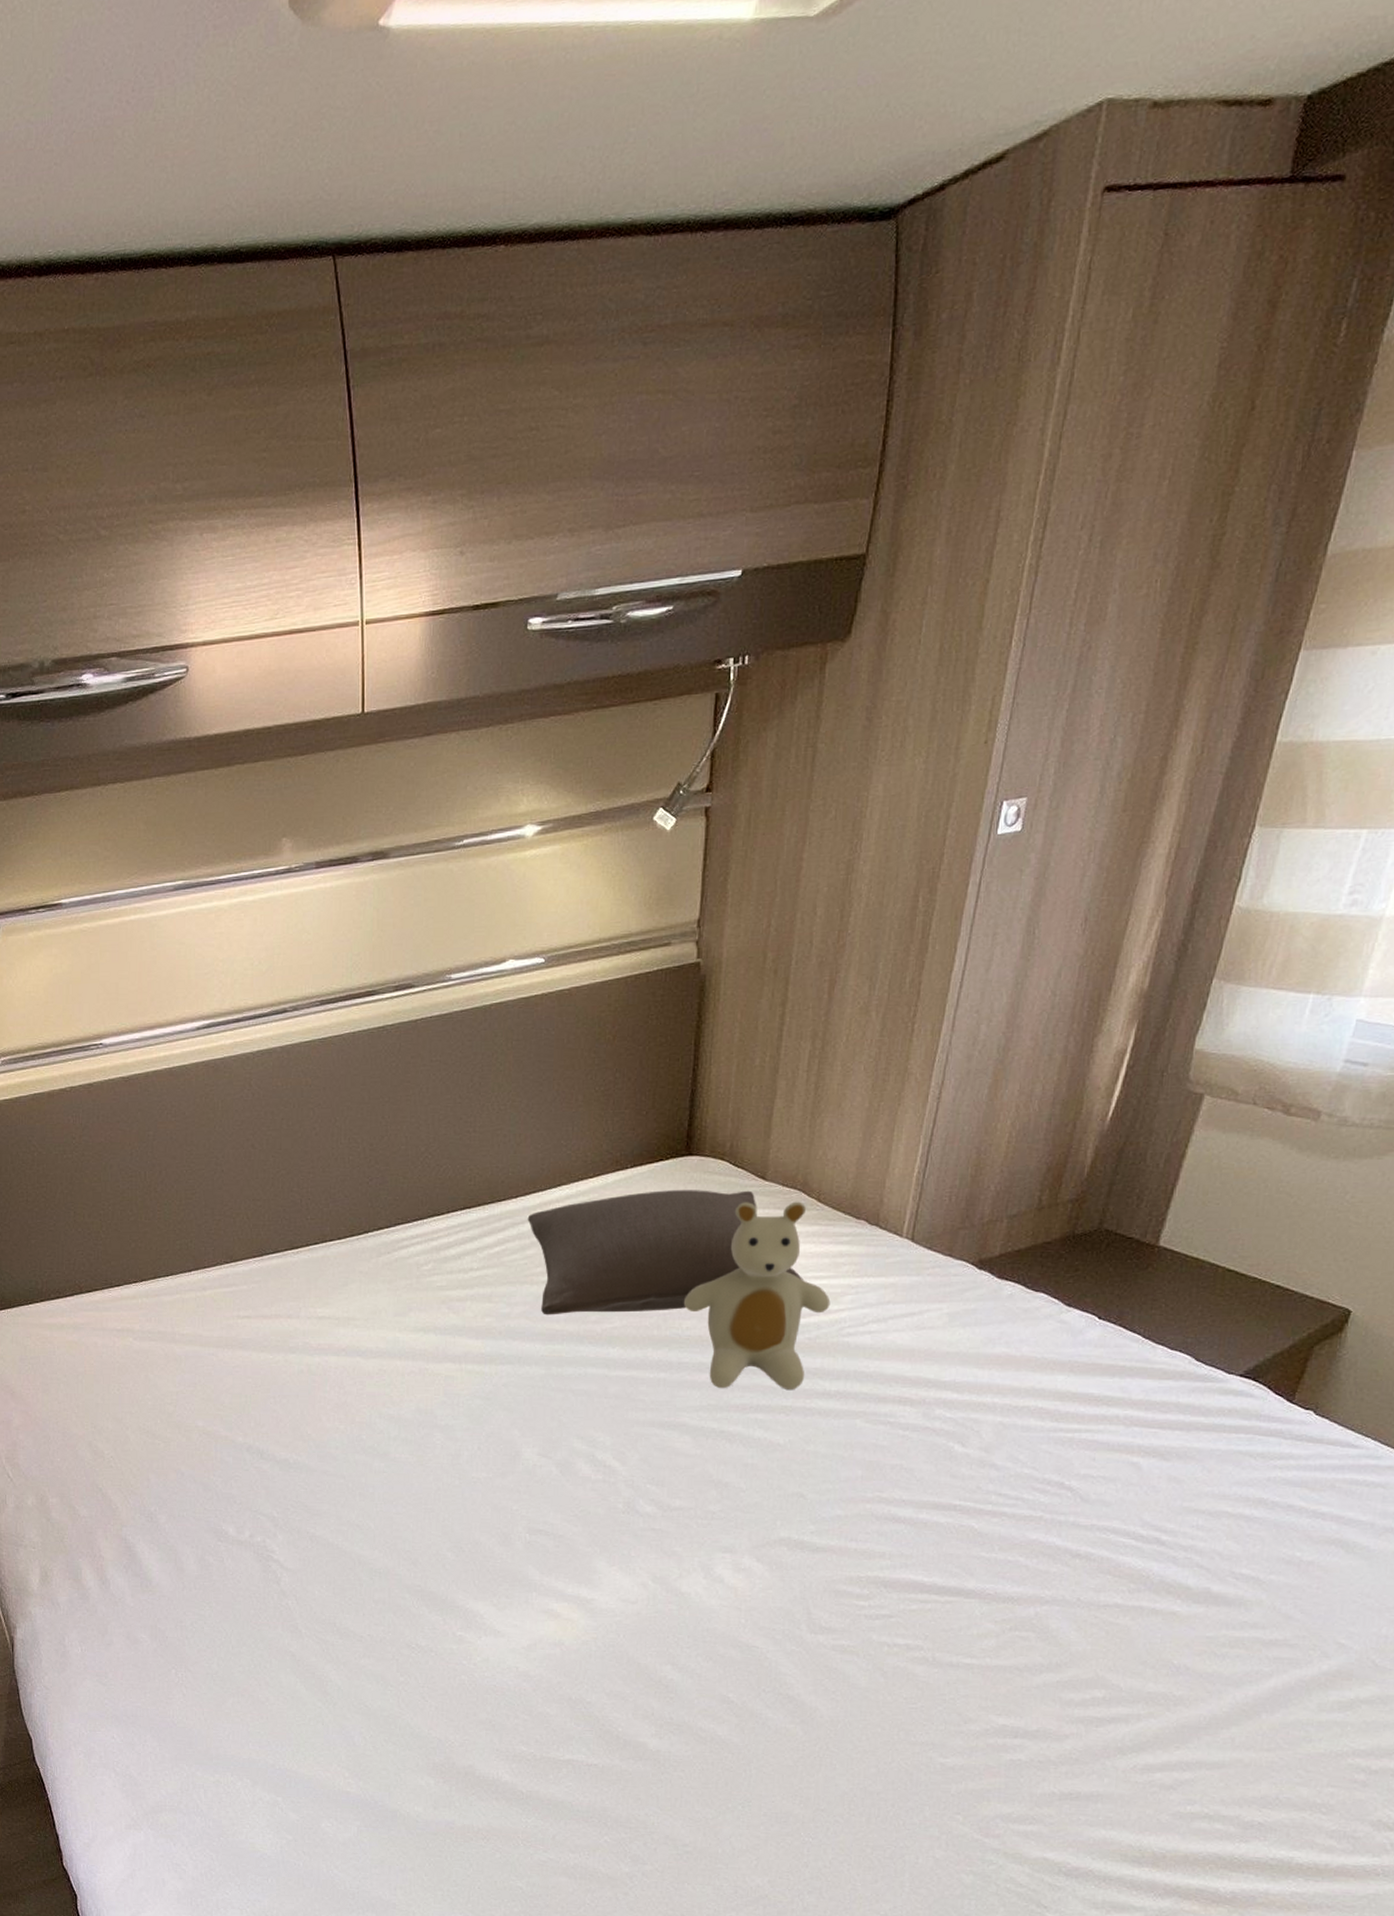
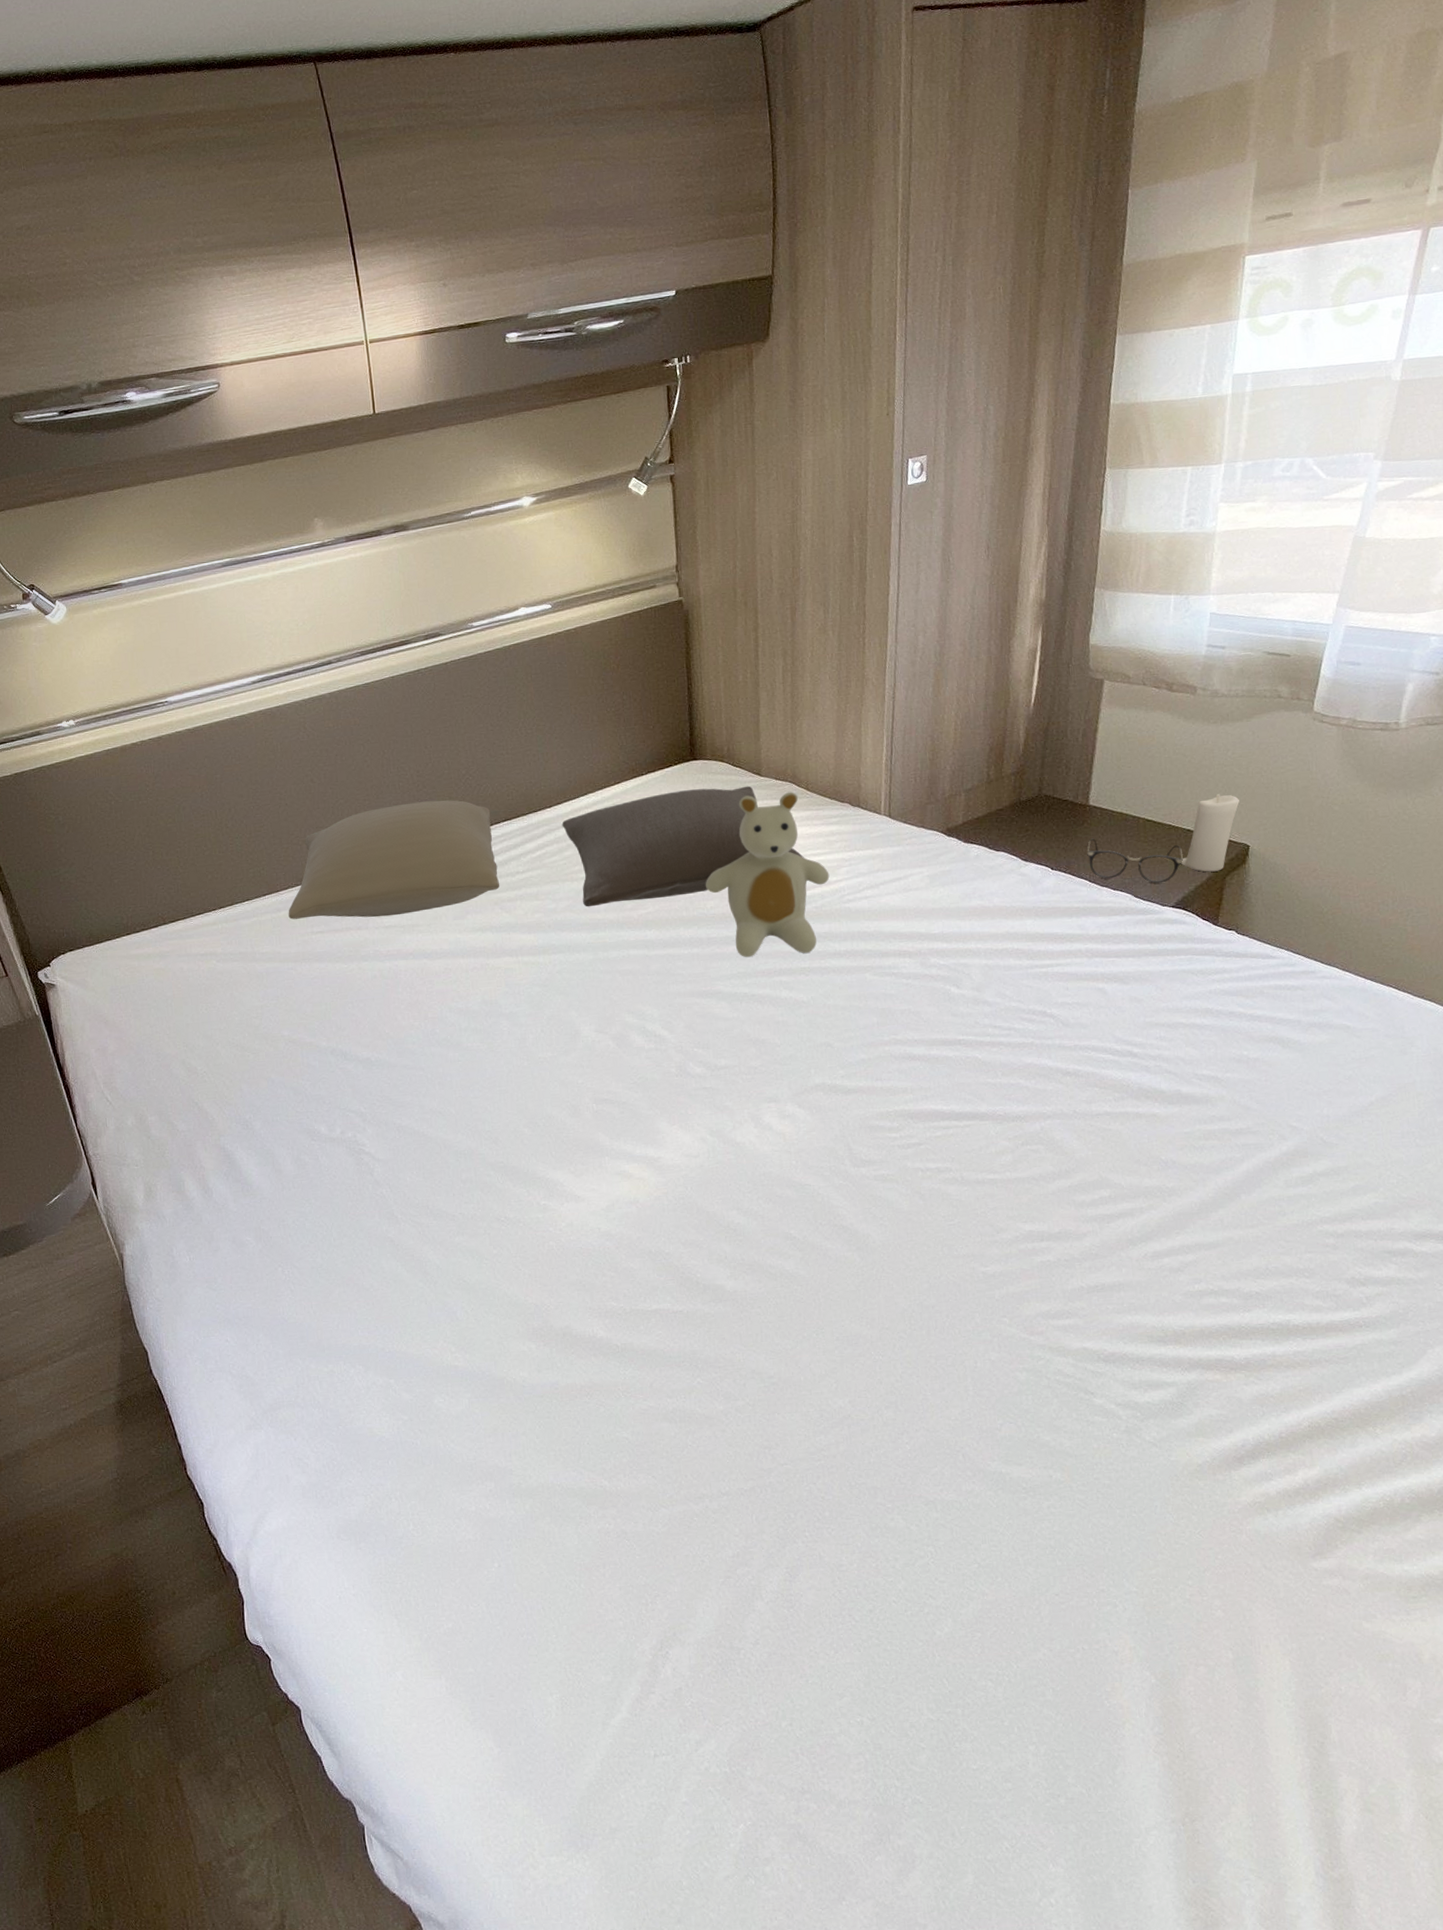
pillow: none [214,1179,450,1306] -> present [288,800,500,920]
eyeglasses: none [1146,1286,1265,1346] -> present [1087,838,1183,884]
candle: none [1261,1245,1351,1338] -> present [1181,794,1240,872]

